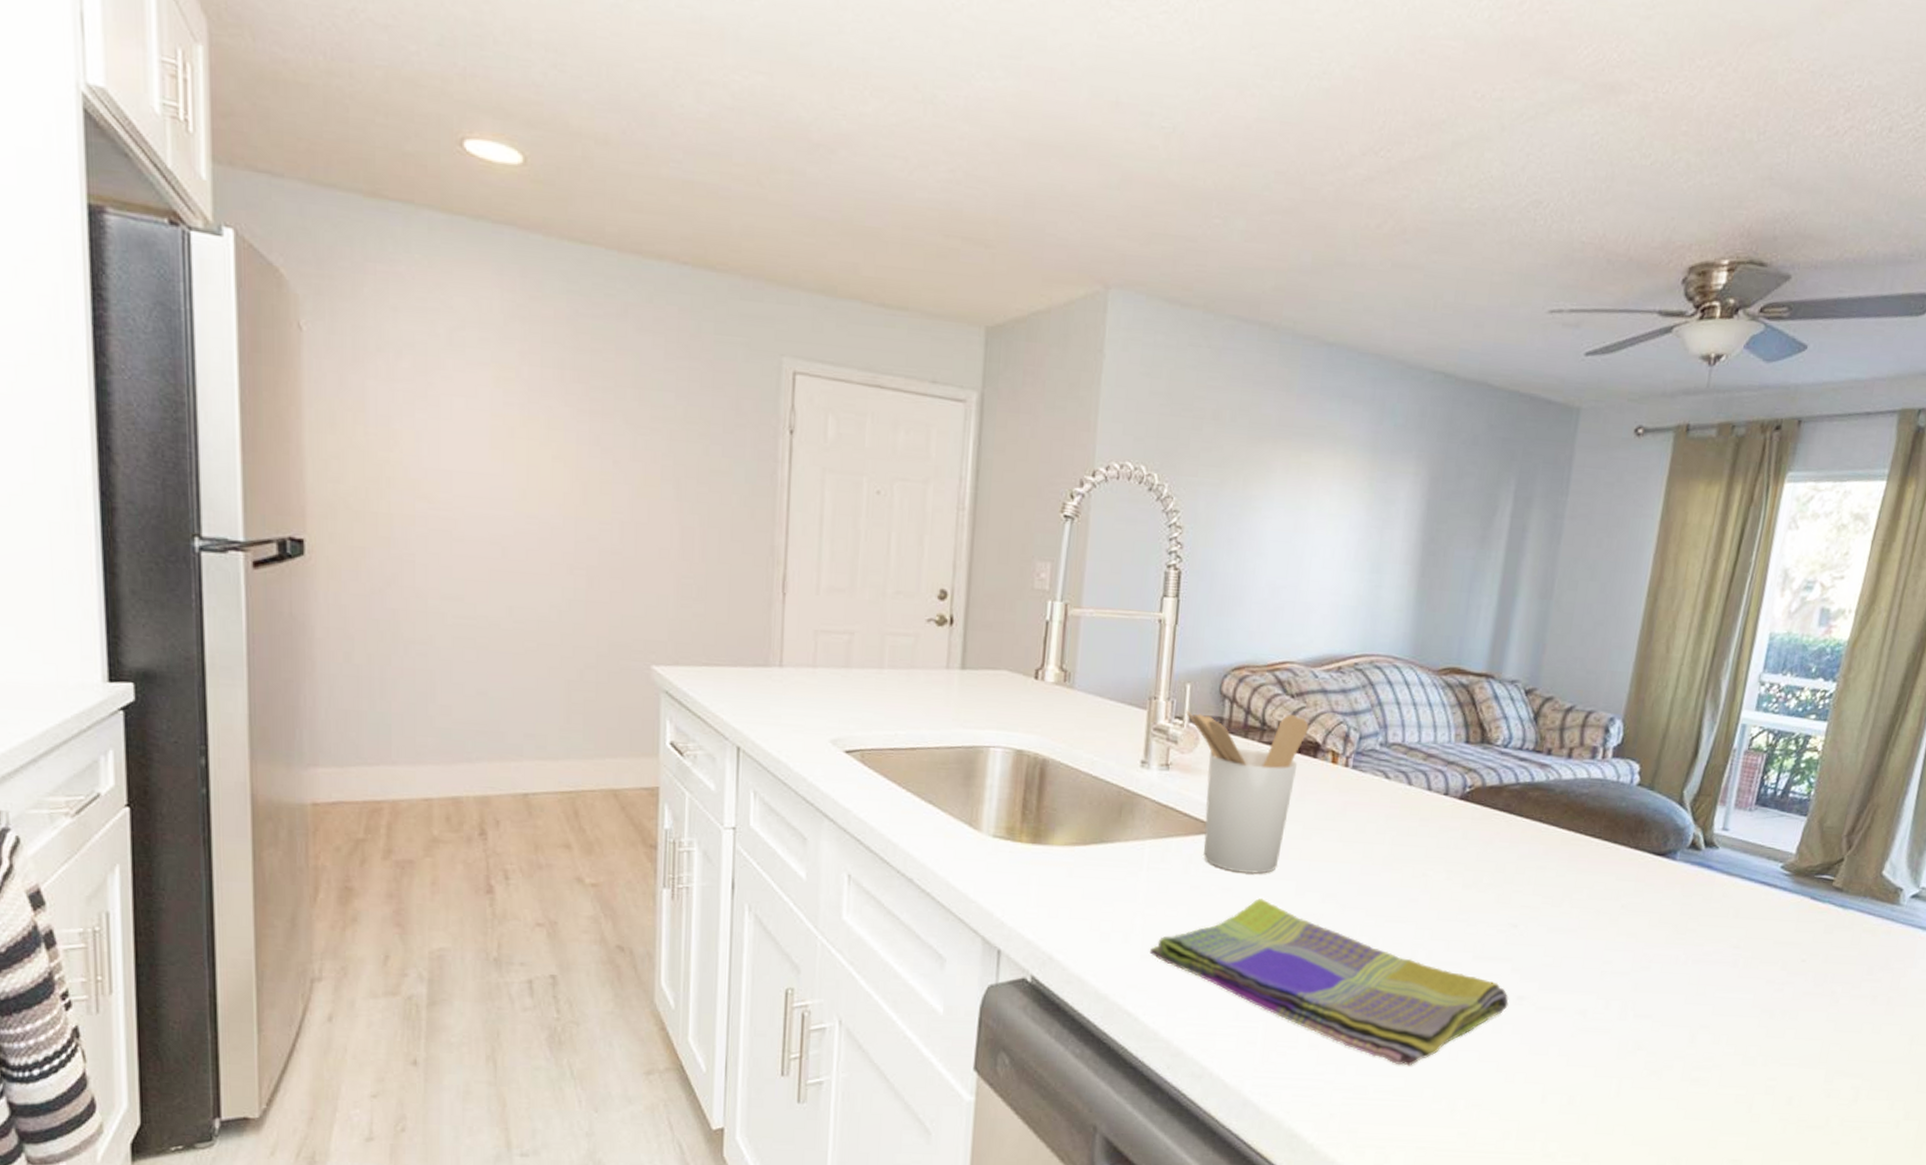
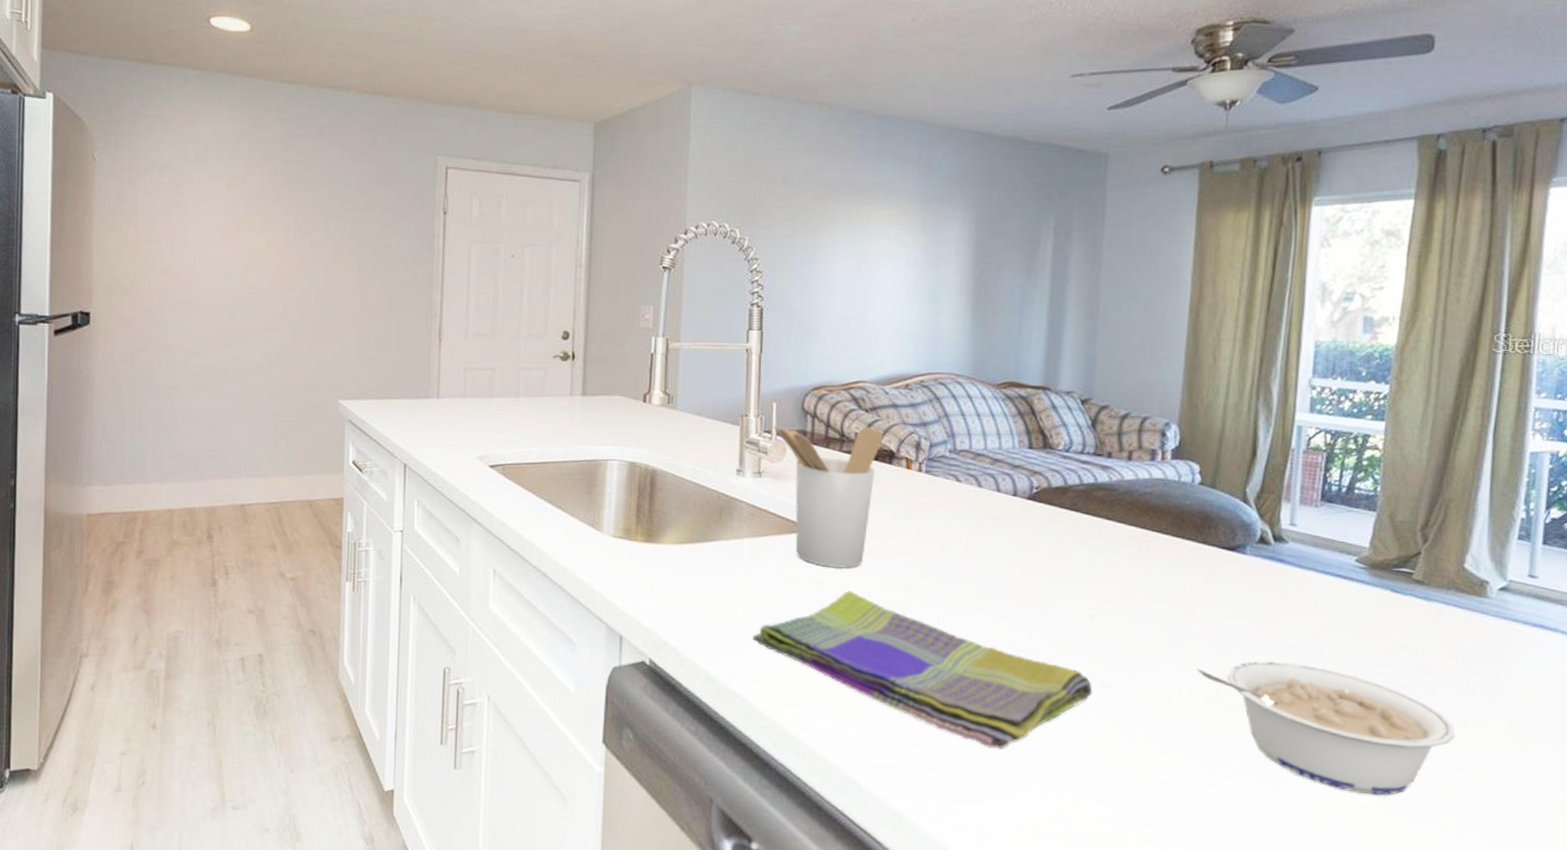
legume: none [1614,970,1852,1103] -> present [1196,661,1455,796]

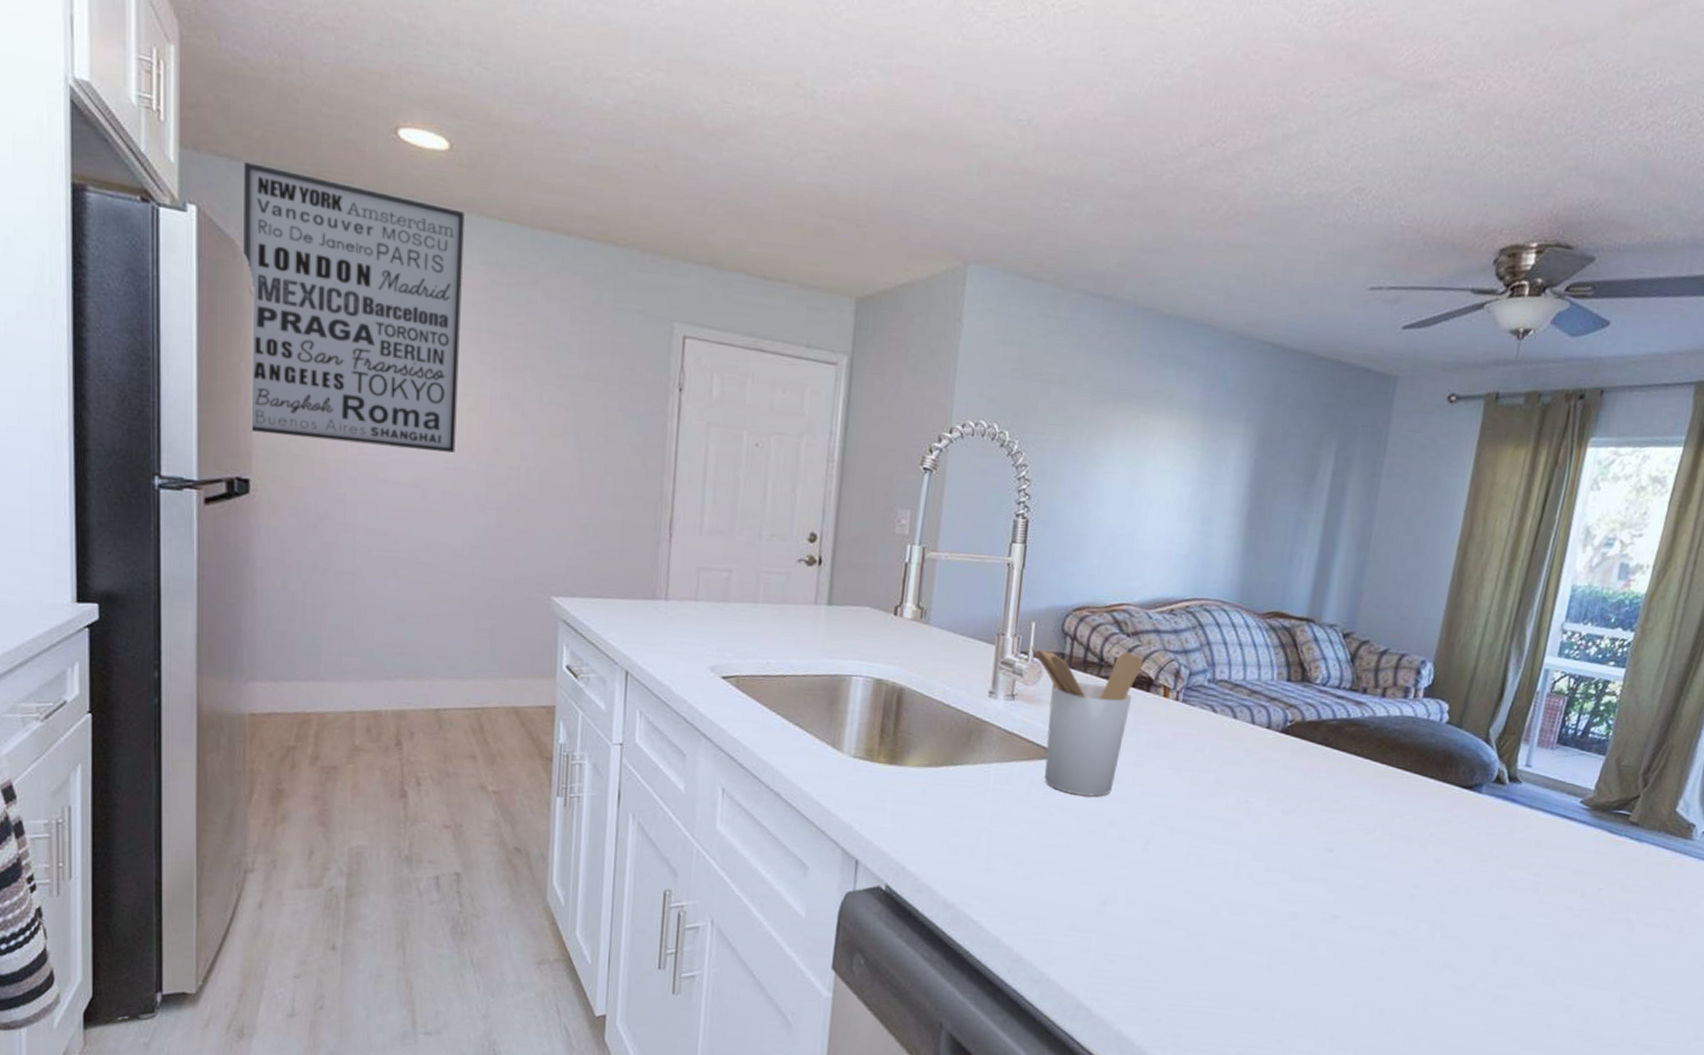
wall art: none [88,56,263,280] -> present [243,162,465,453]
dish towel: present [753,590,1093,749] -> none [994,819,1324,977]
legume: present [1196,661,1455,796] -> none [1422,895,1646,1021]

